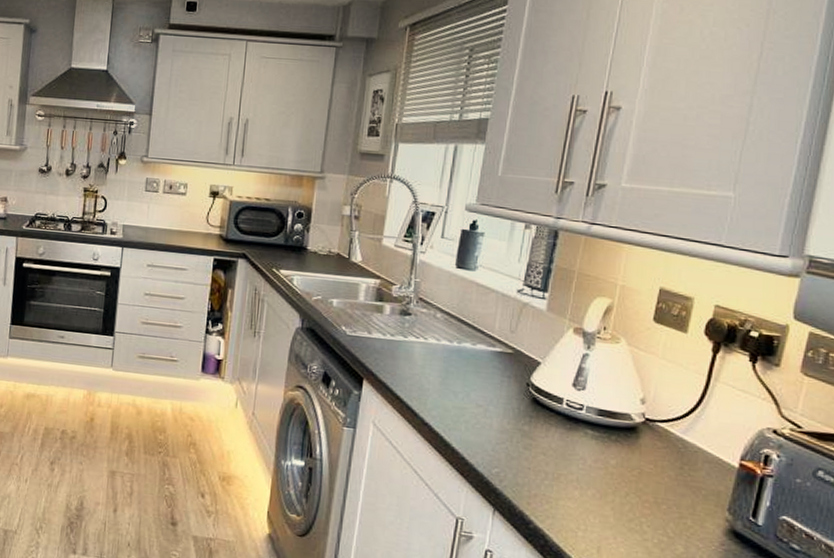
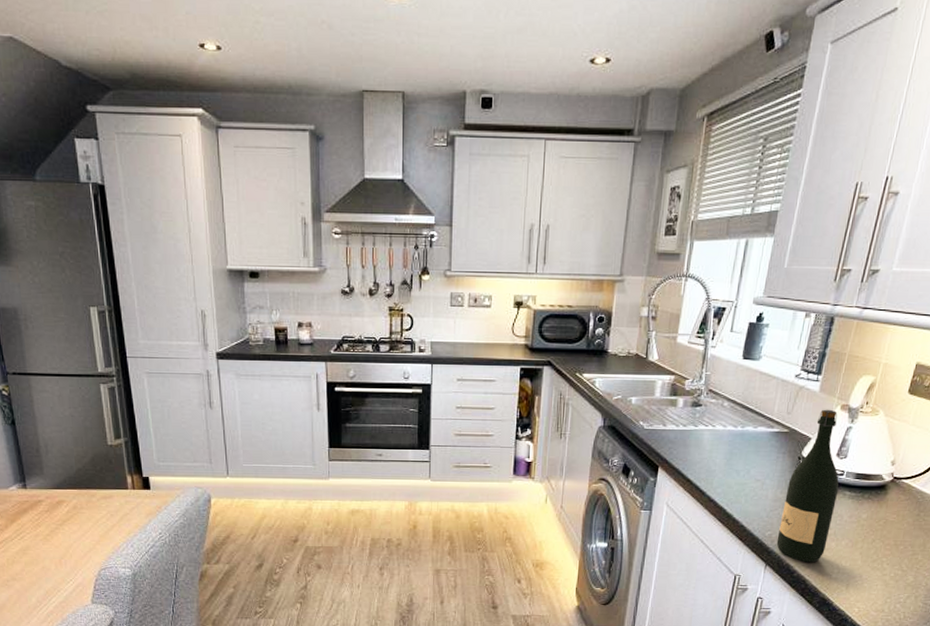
wine bottle: none [506,331,579,514] -> present [776,409,839,563]

